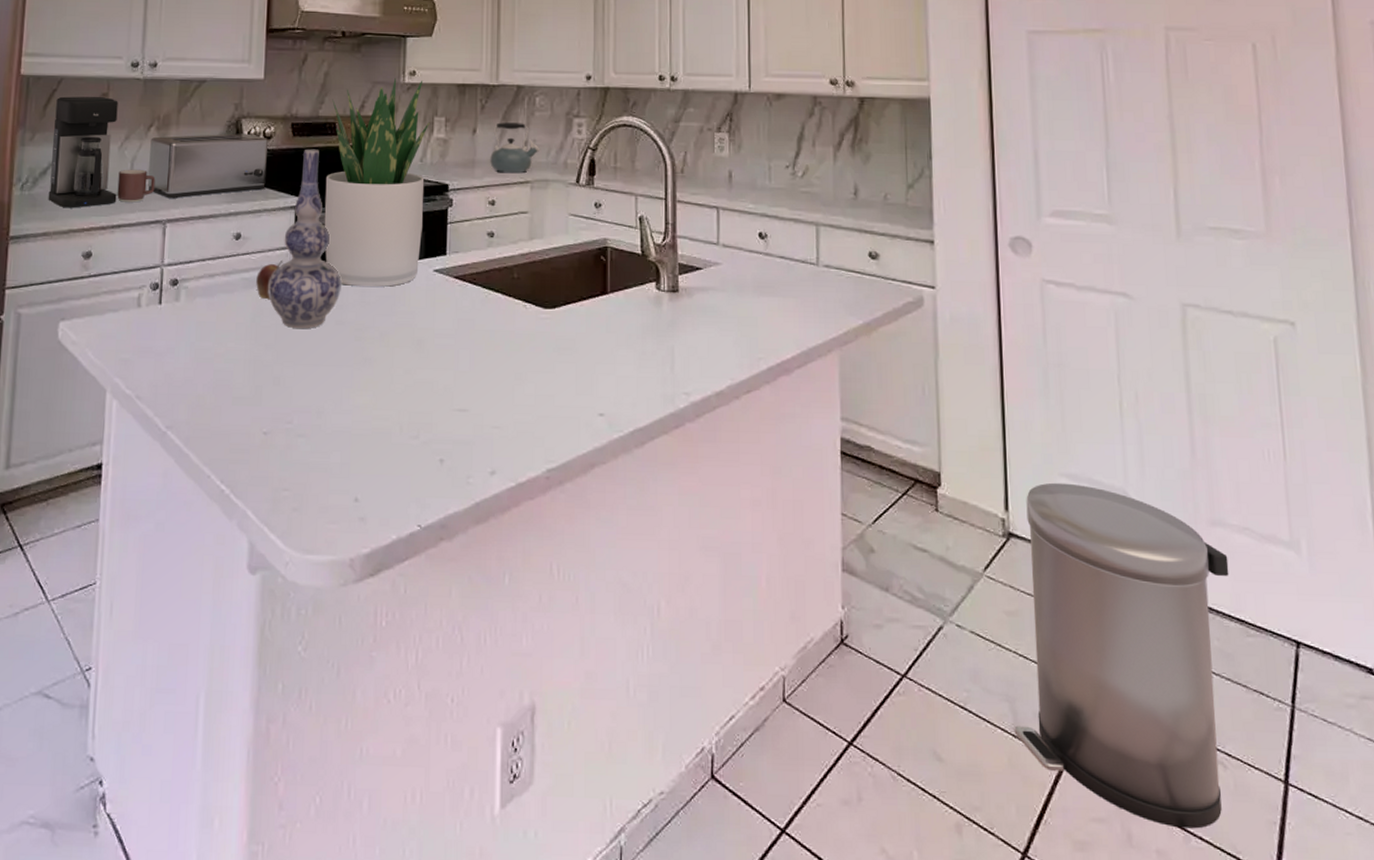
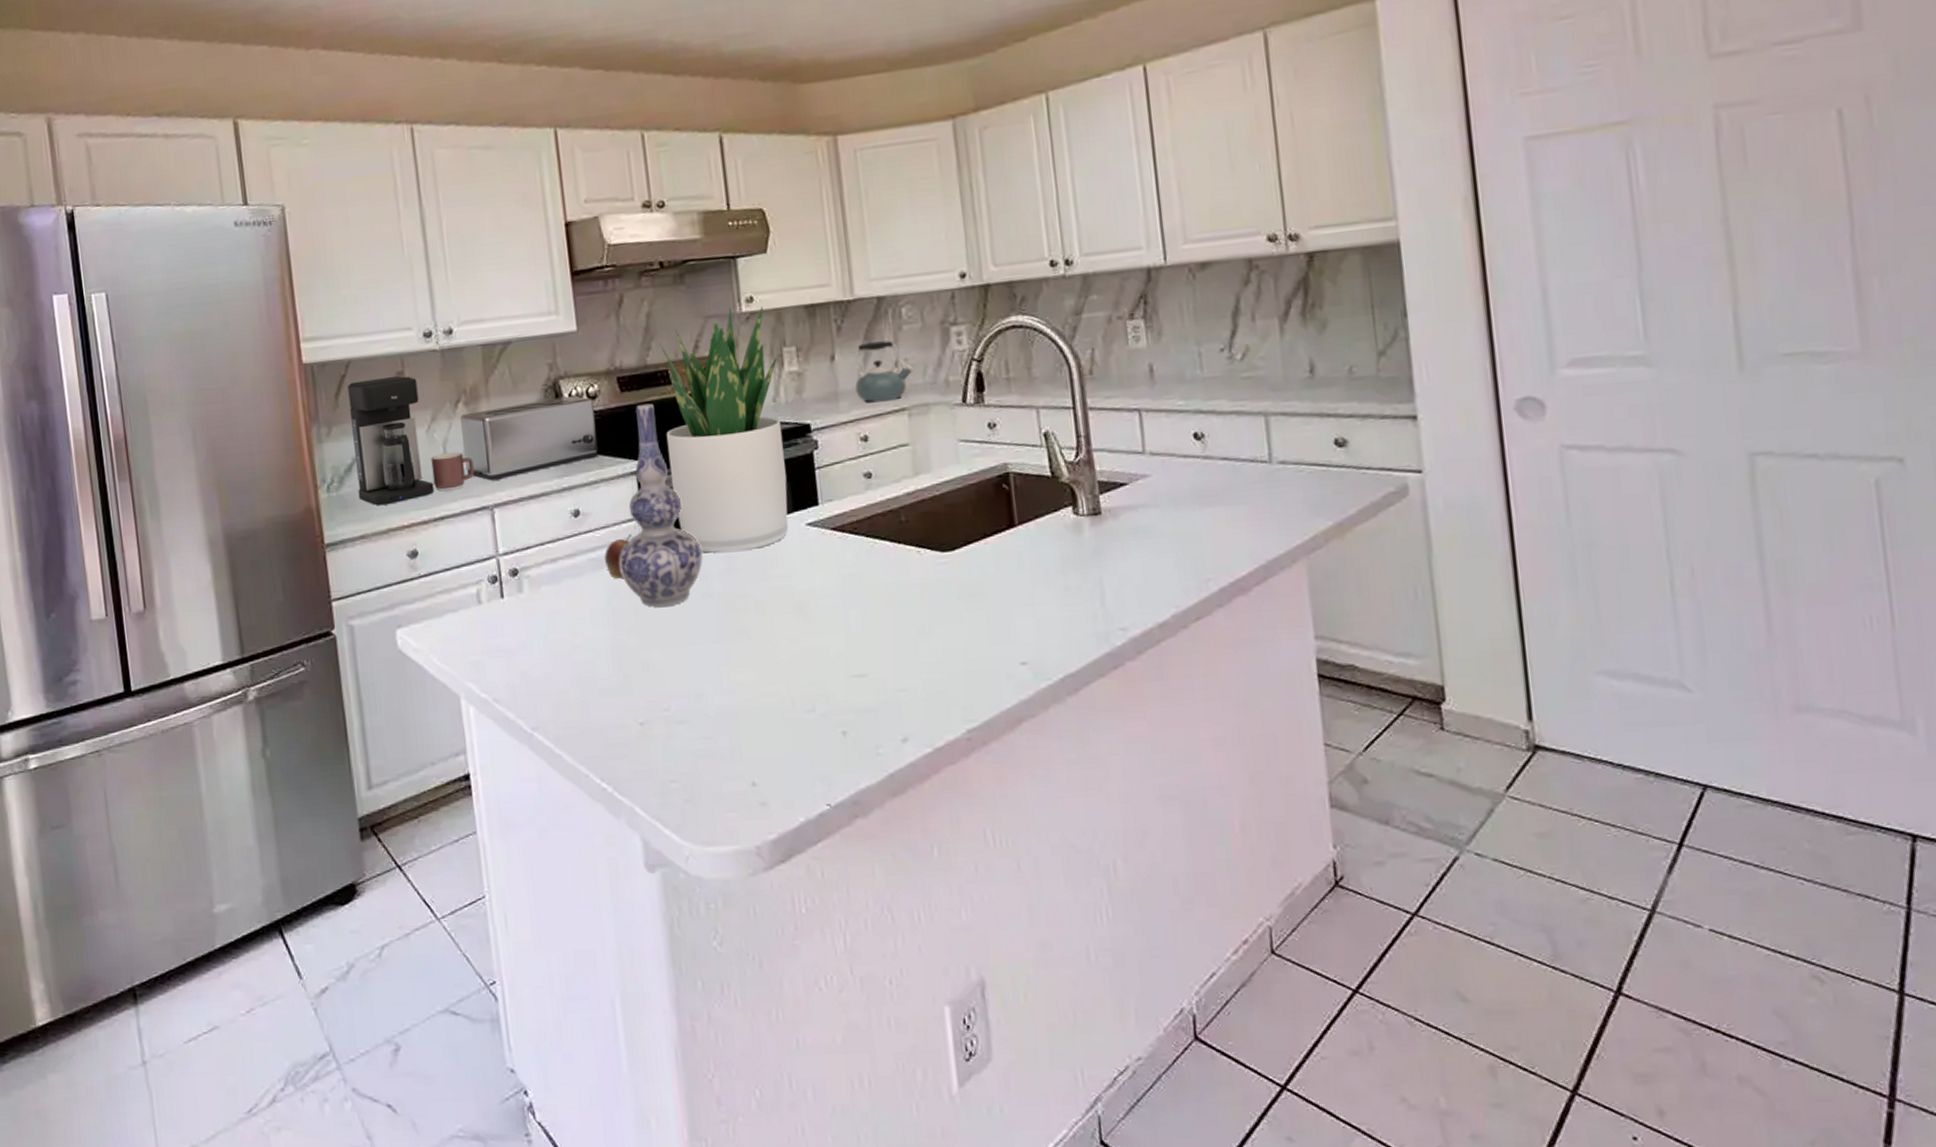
pedal bin: present [1014,482,1229,829] -> none [1553,681,1822,1051]

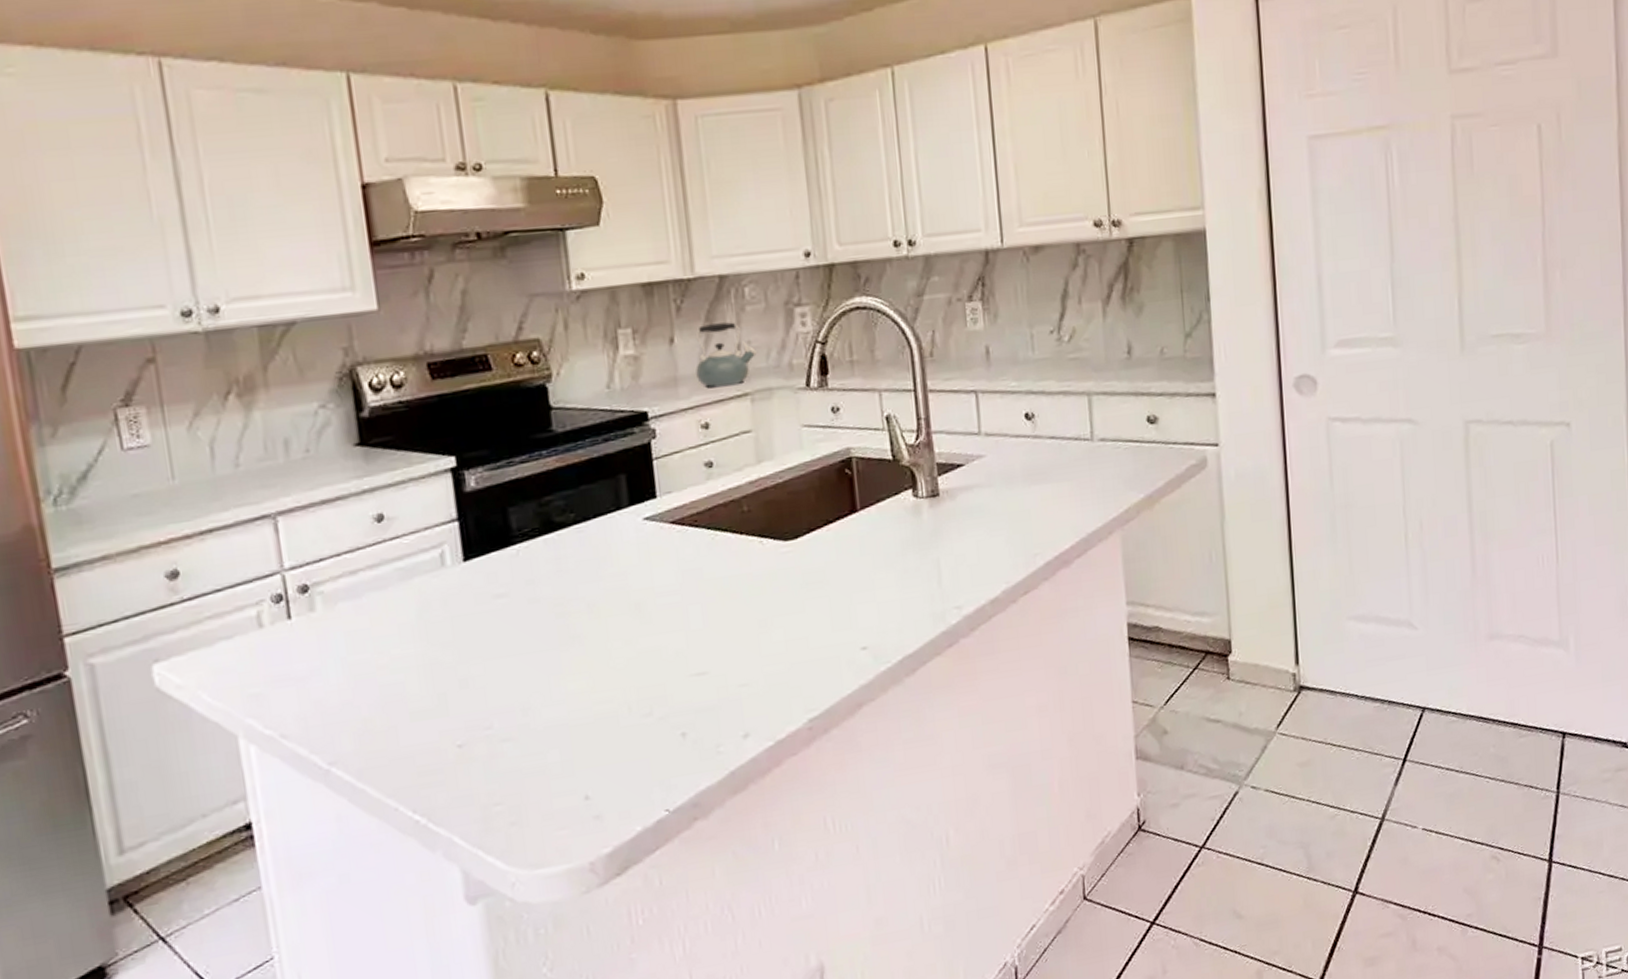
coffee maker: present [347,376,435,506] -> none [78,363,200,520]
mug: present [431,452,475,492] -> none [194,452,252,500]
toaster: present [460,396,598,481] -> none [231,384,406,485]
fruit: present [604,534,632,580] -> none [414,538,447,590]
vase: present [618,403,704,607] -> none [431,392,530,618]
planter: present [660,306,789,554] -> none [477,284,625,555]

